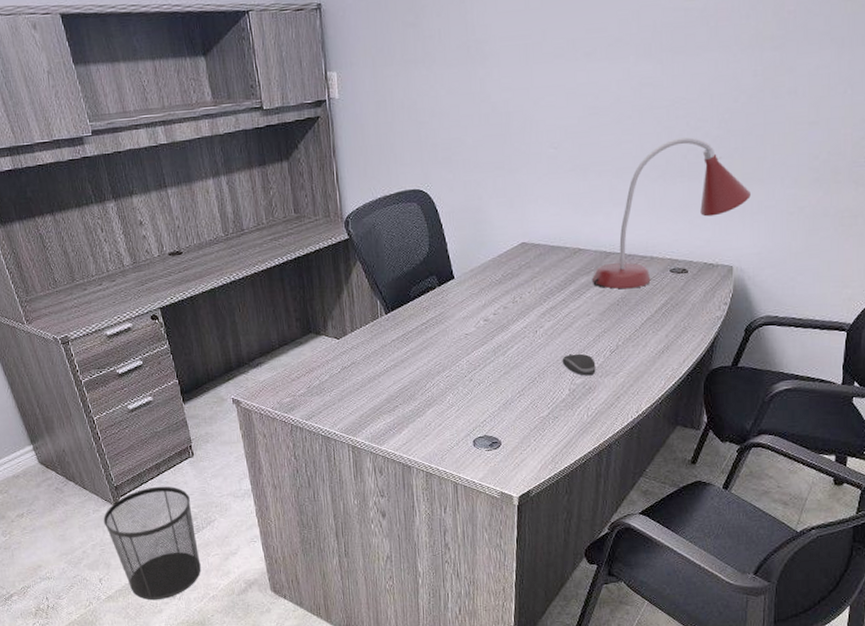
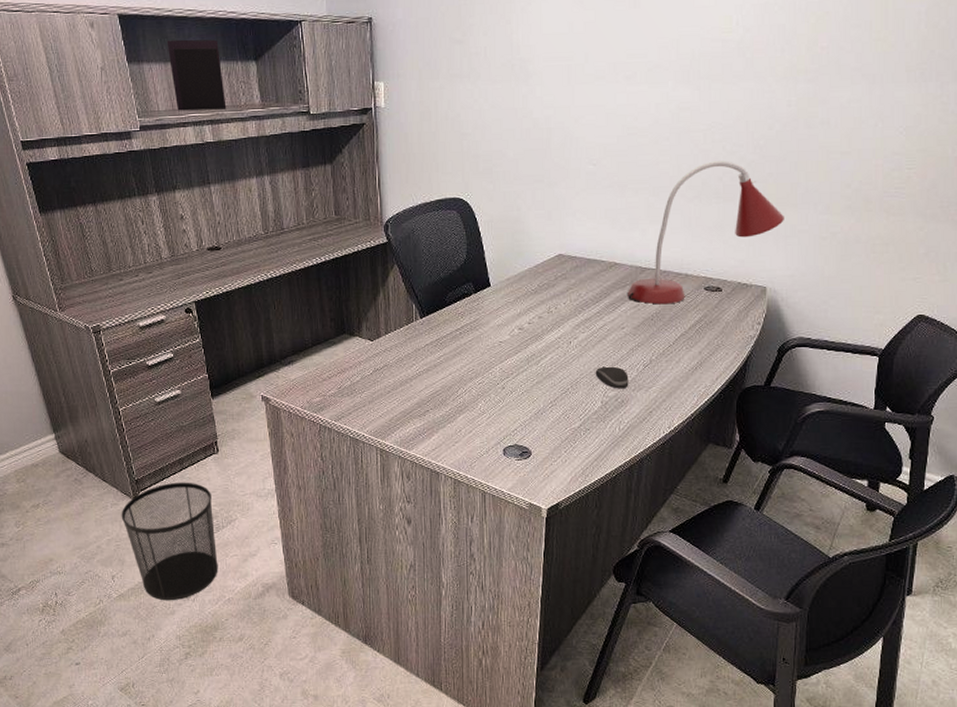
books: none [112,35,178,113] -> present [166,39,227,111]

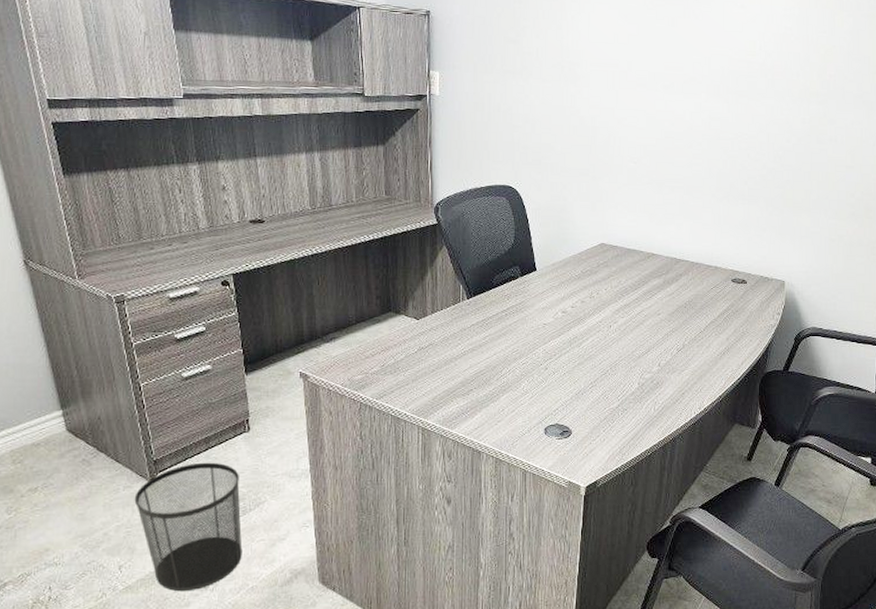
books: present [166,39,227,111] -> none [218,12,278,85]
computer mouse: present [595,366,629,389] -> none [633,350,664,372]
desk lamp: present [628,161,784,305] -> none [664,166,800,294]

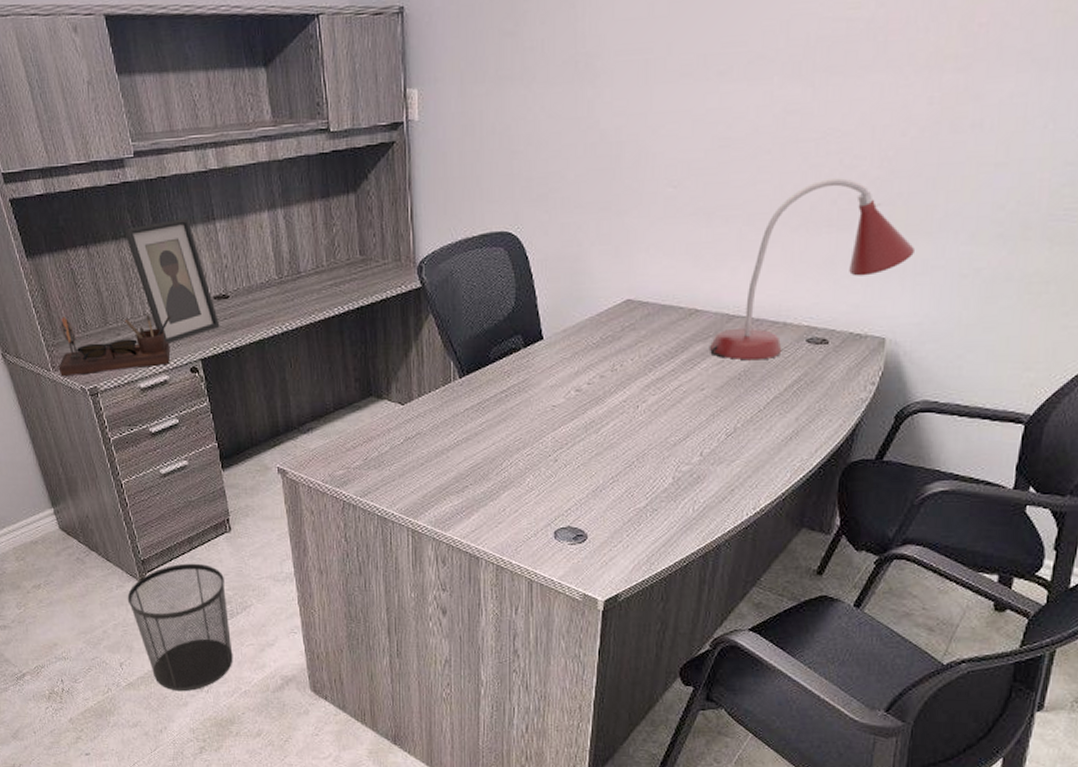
desk organizer: none [85,230,207,285] -> present [58,315,172,377]
picture frame: none [167,152,254,259] -> present [124,218,220,344]
desk lamp: none [664,166,800,294] -> present [710,178,914,361]

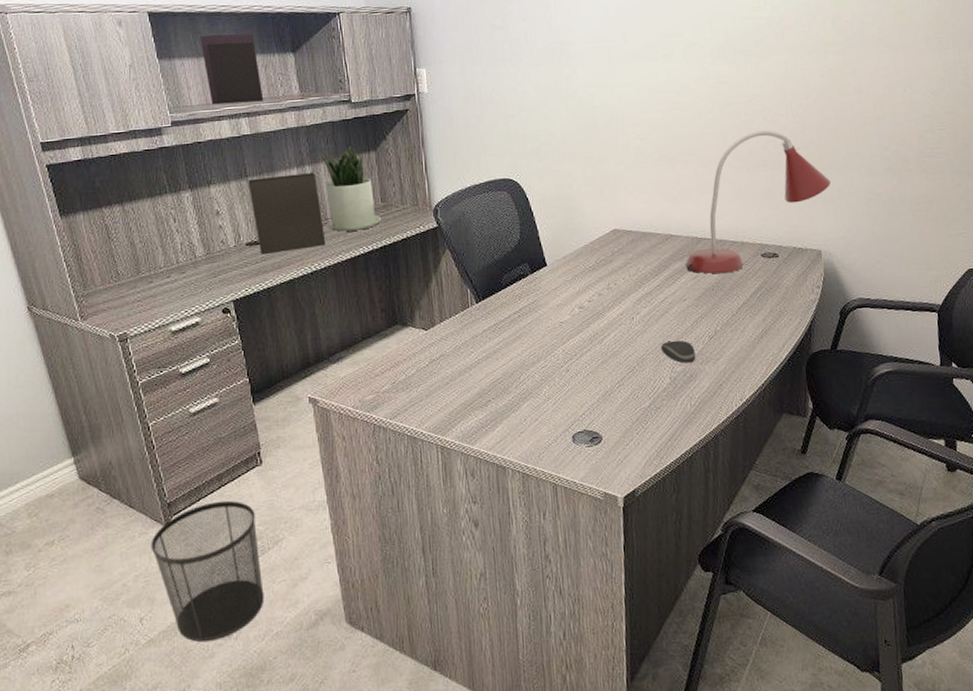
desk organizer: present [58,315,172,377] -> none [87,262,204,326]
picture frame: present [124,218,220,344] -> none [160,176,252,288]
books: none [161,42,232,132] -> present [199,33,264,105]
binder: none [215,217,298,311] -> present [248,173,326,255]
planter: none [294,185,358,288] -> present [321,145,381,232]
computer mouse: none [666,435,707,463] -> present [660,340,696,364]

